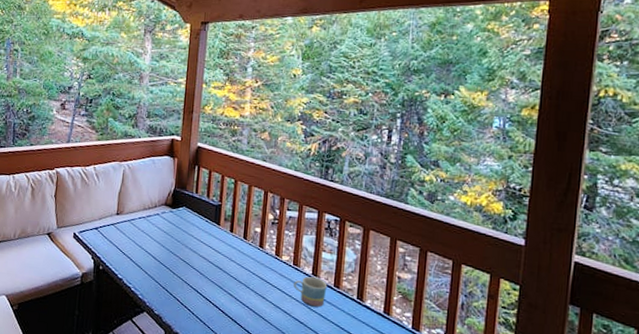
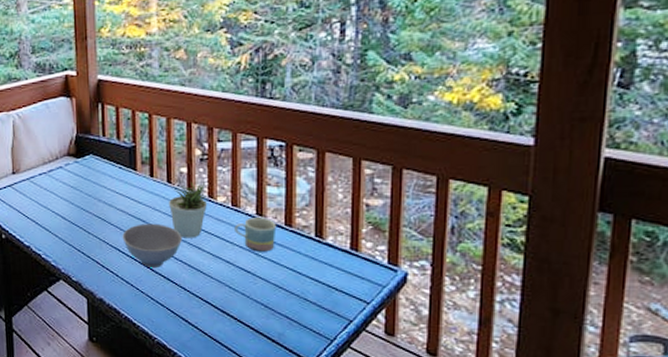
bowl: none [201,271,251,310] -> present [122,223,182,267]
potted plant: none [243,240,275,289] -> present [169,182,208,238]

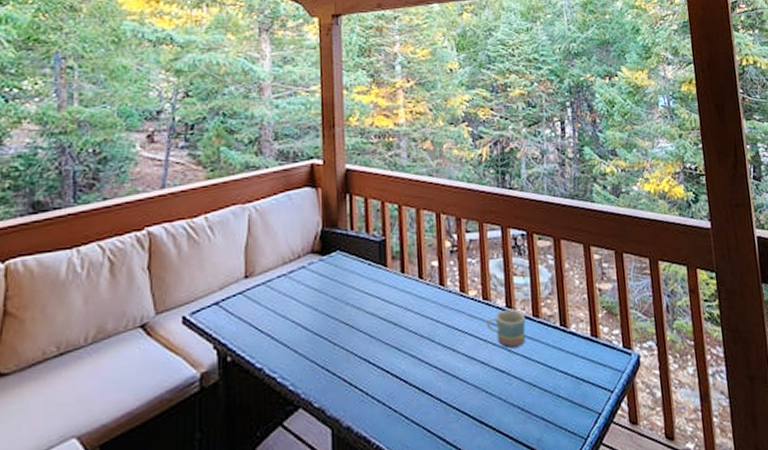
bowl: present [122,223,182,267] -> none [372,325,436,379]
potted plant: present [169,182,208,238] -> none [421,276,460,340]

